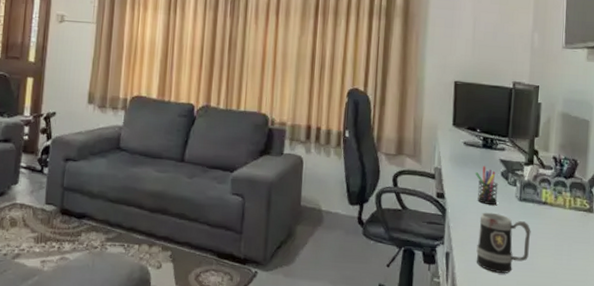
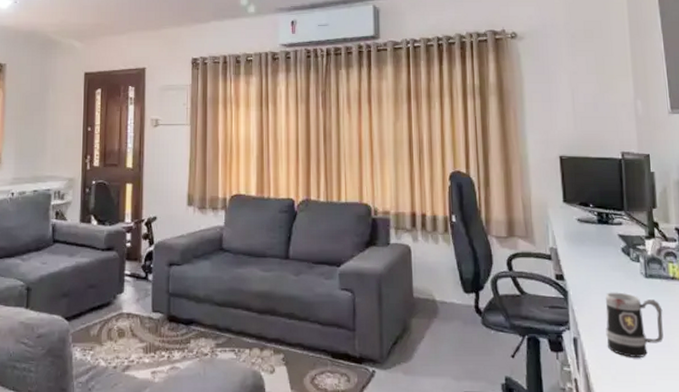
pen holder: present [475,166,499,206] -> none [593,243,622,284]

